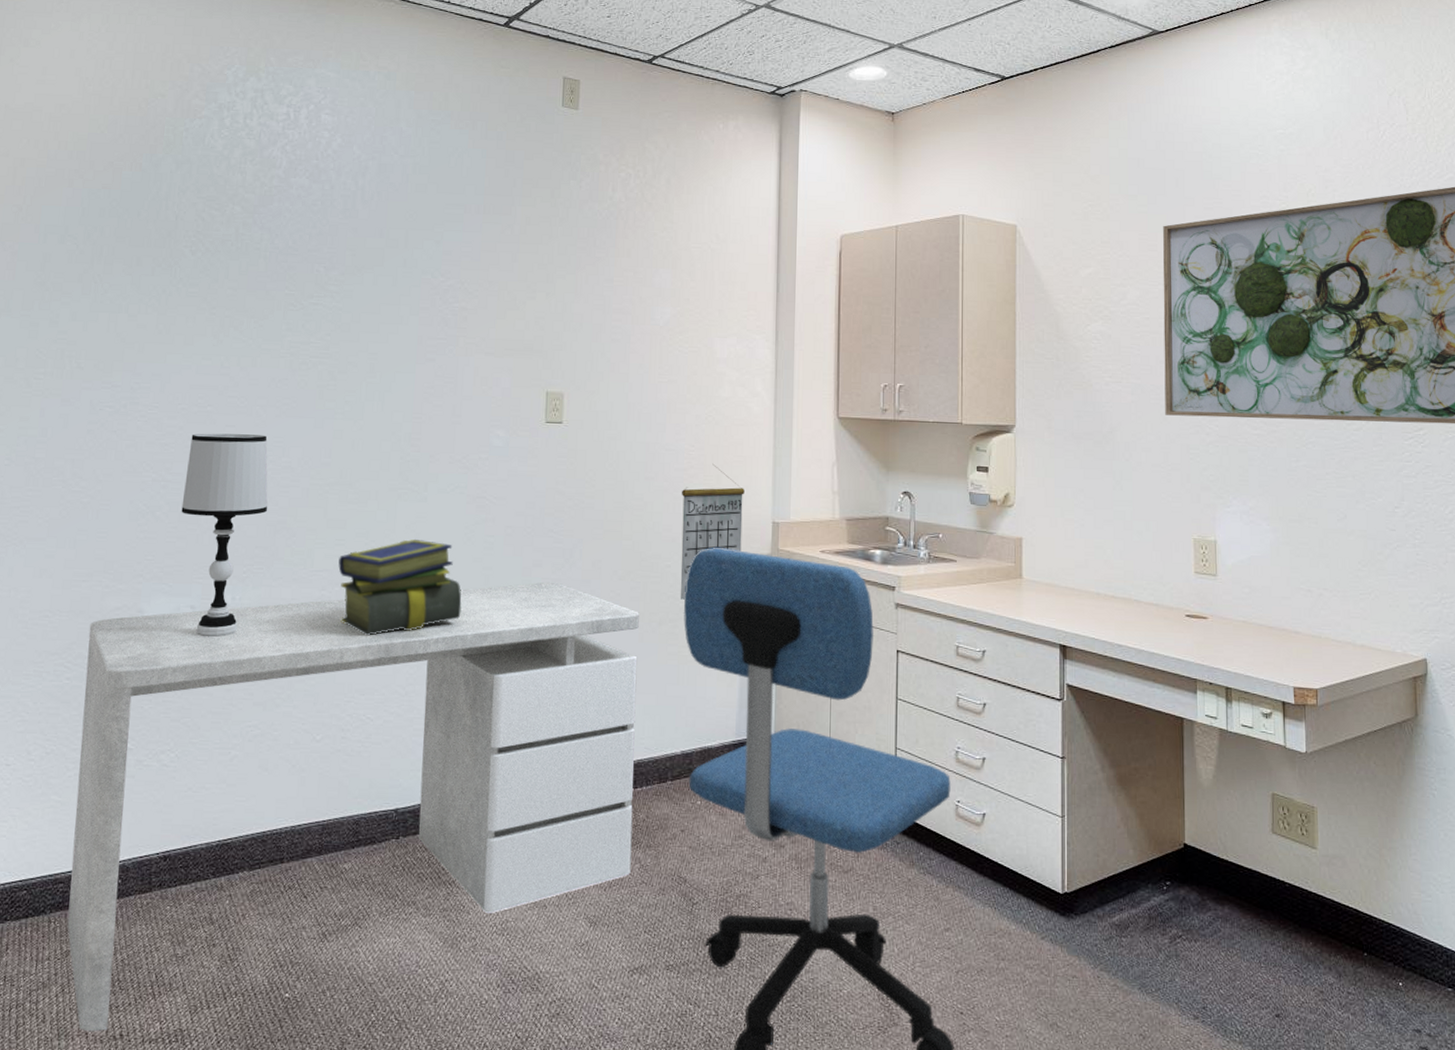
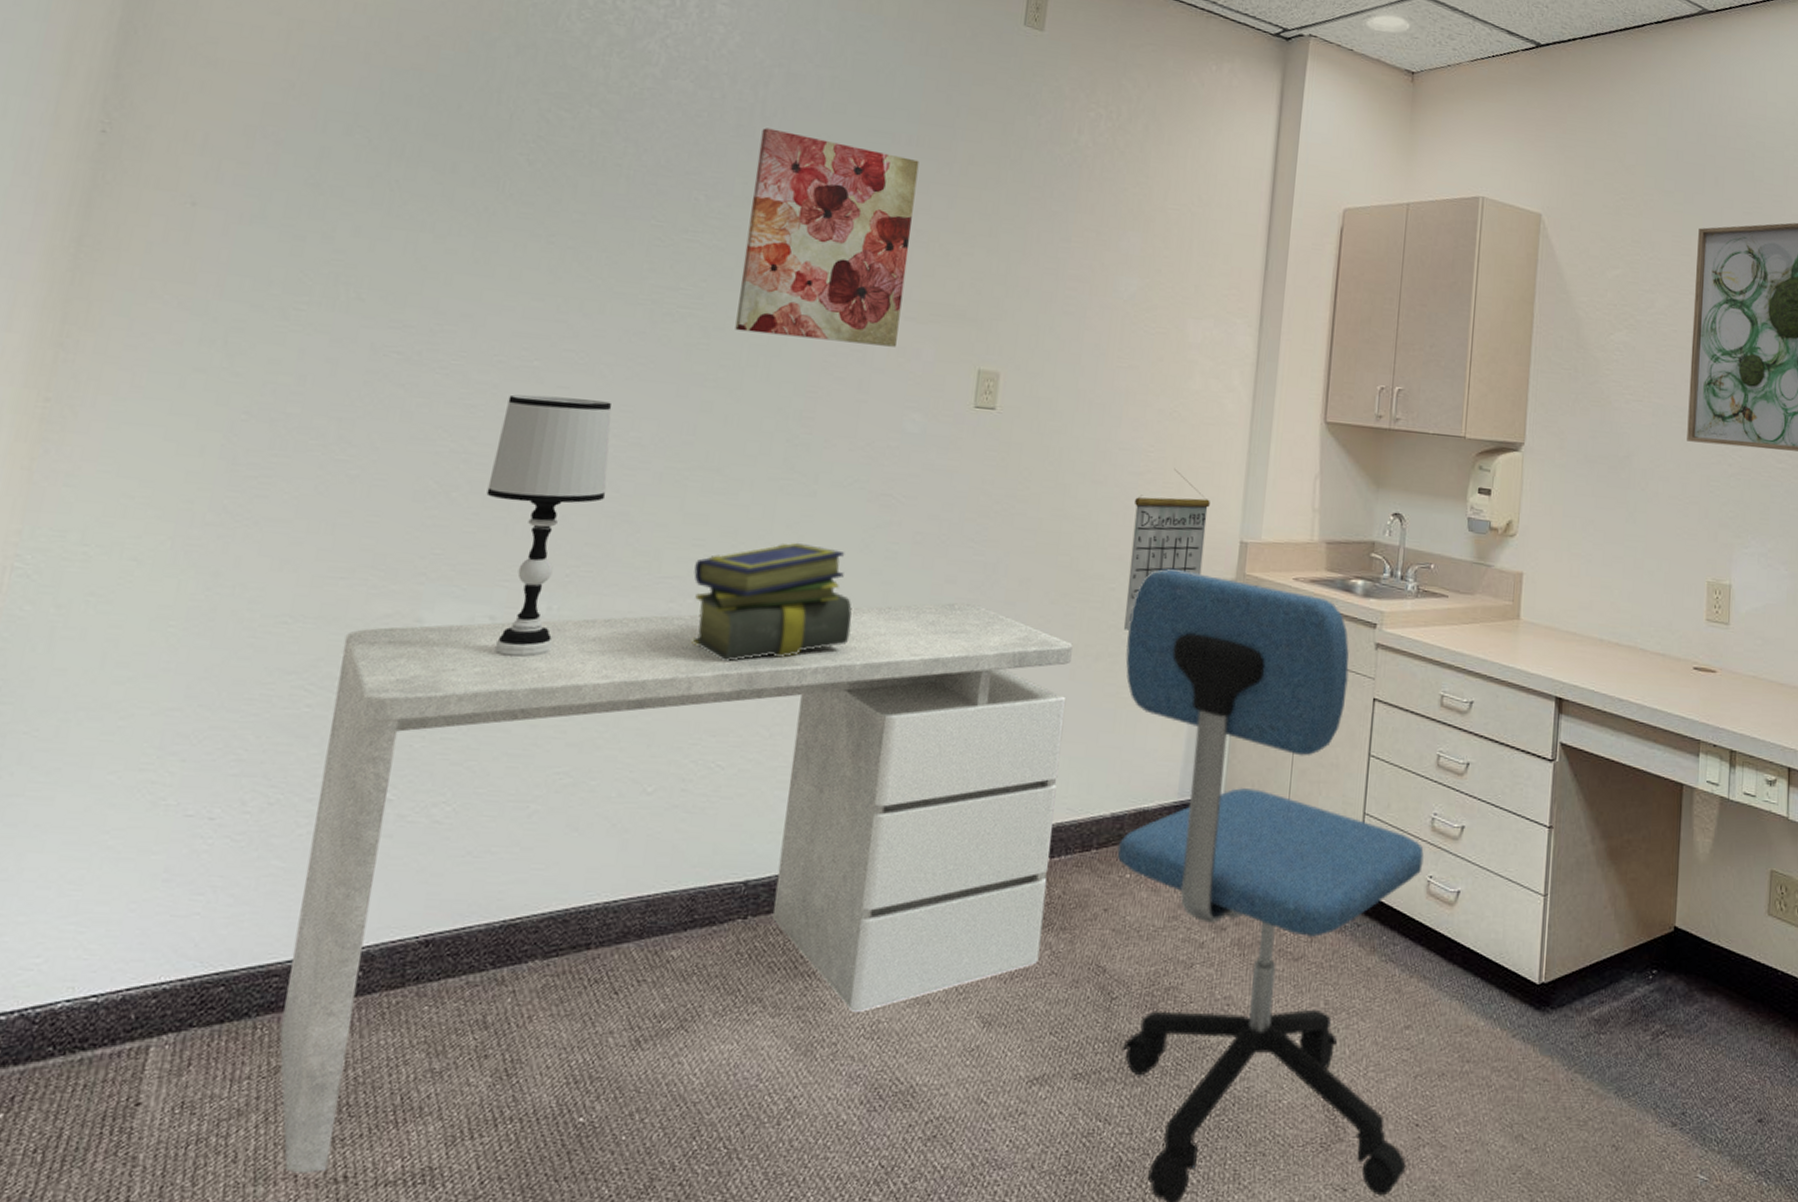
wall art: none [354,209,487,378] -> present [735,128,919,347]

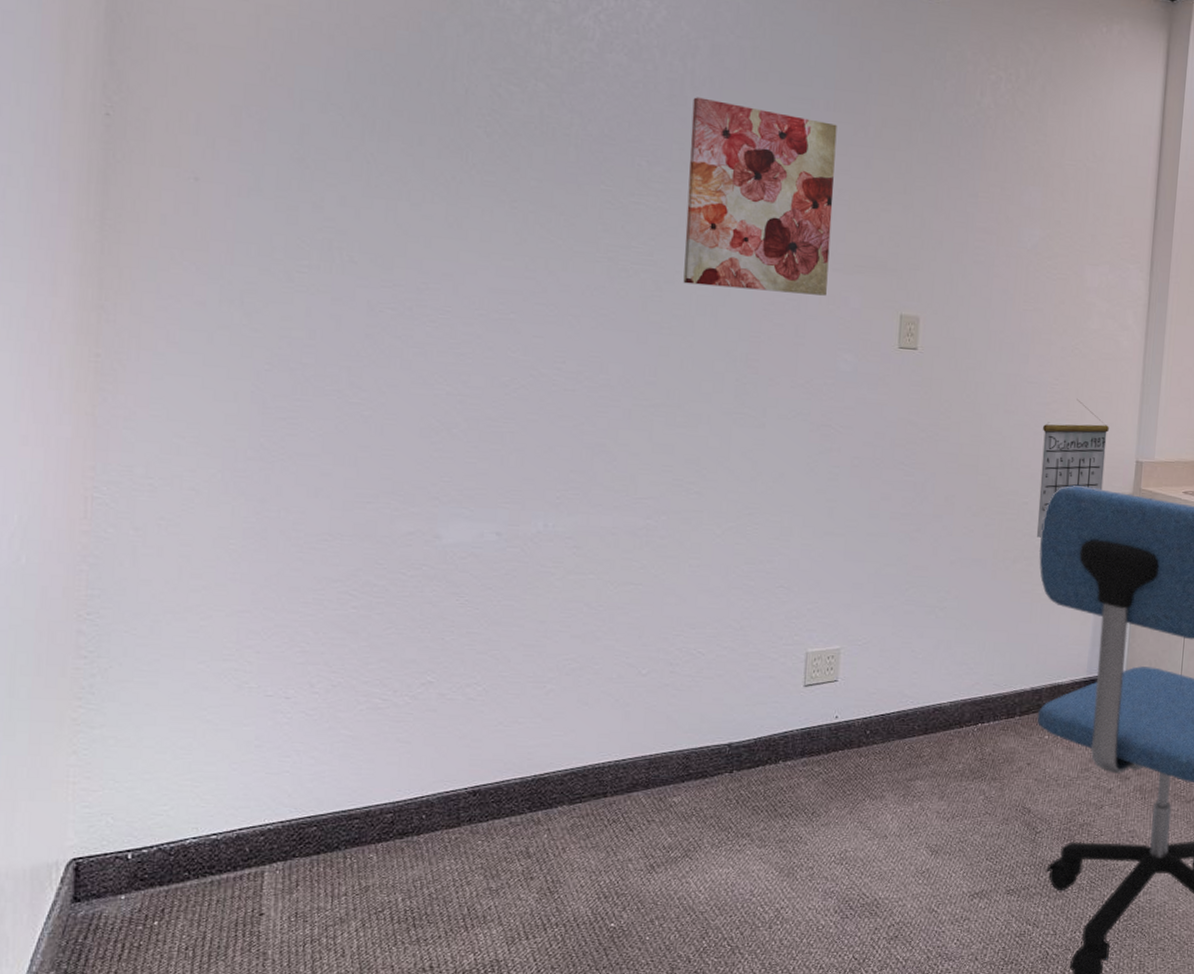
desk: present [279,602,1073,1174] -> none [365,516,993,965]
table lamp: present [486,394,612,657] -> none [482,344,584,566]
stack of books: present [692,542,852,661] -> none [665,467,803,567]

